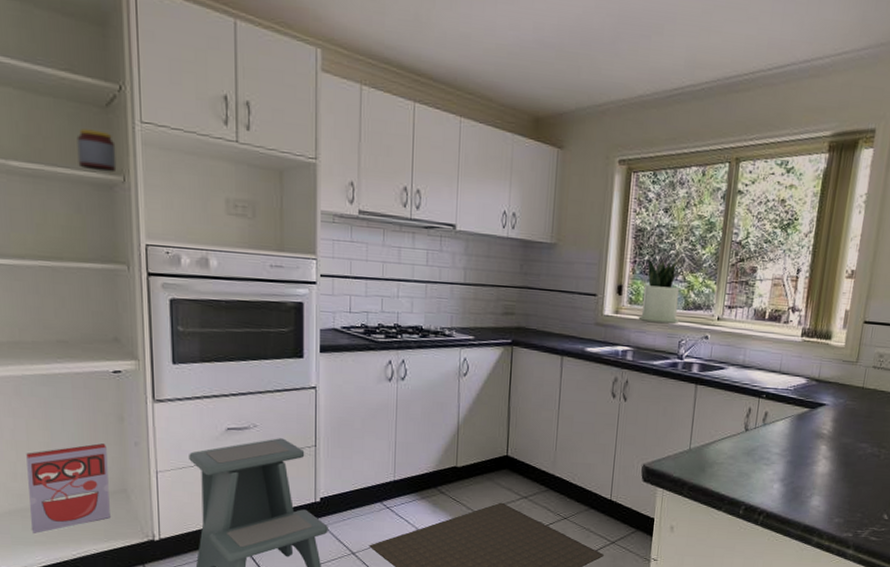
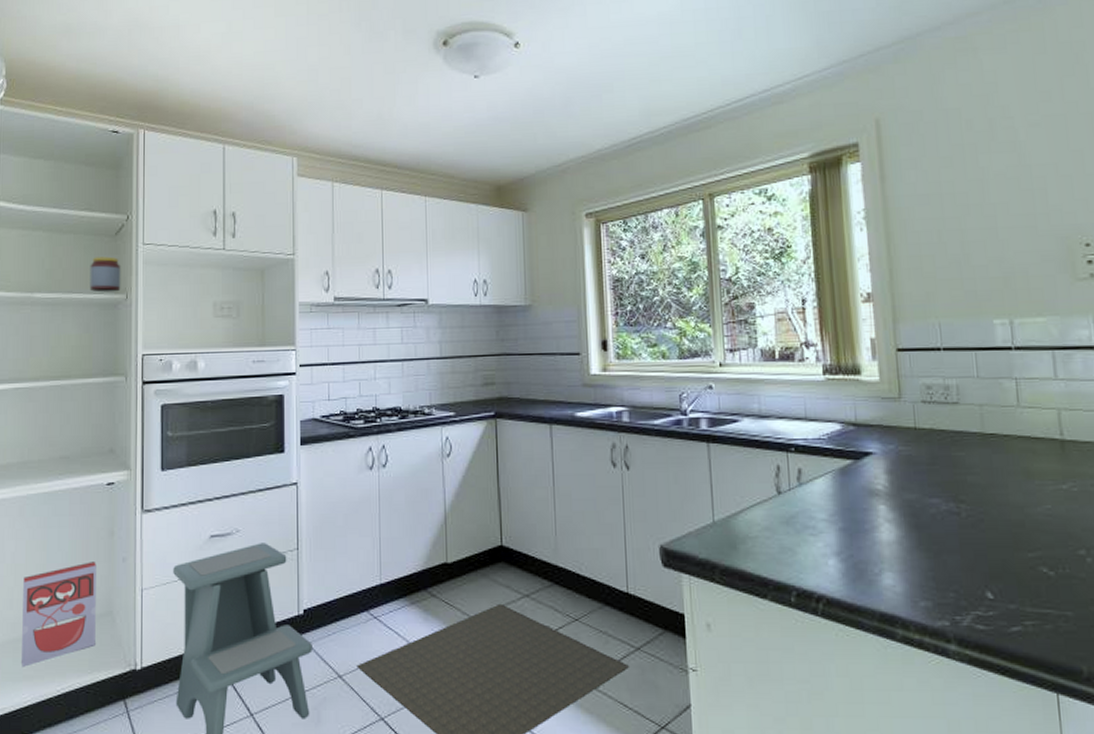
planter: present [638,258,680,325] -> none [629,306,676,378]

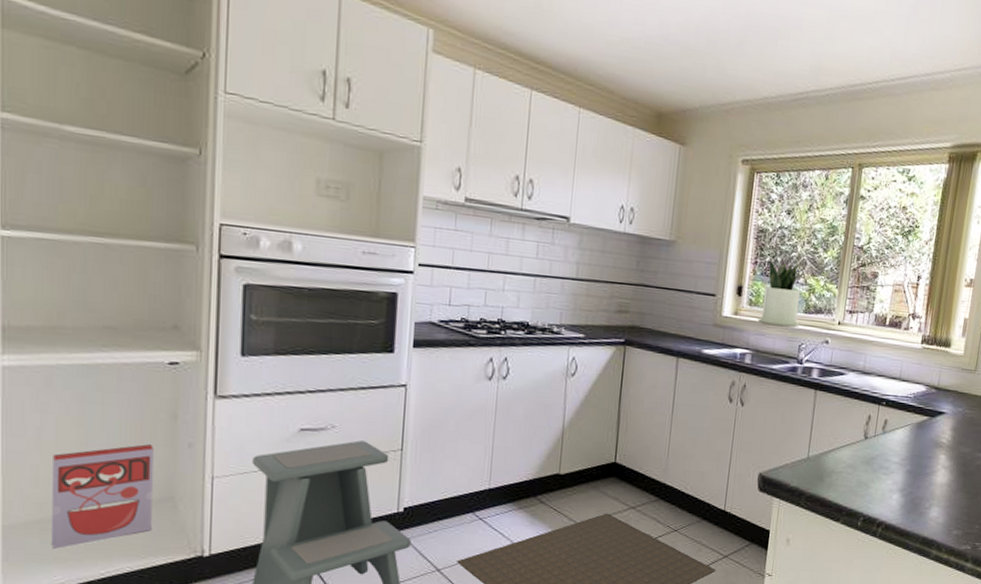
jar: present [89,256,121,293] -> none [147,95,193,145]
planter: none [629,306,676,378] -> present [757,260,802,328]

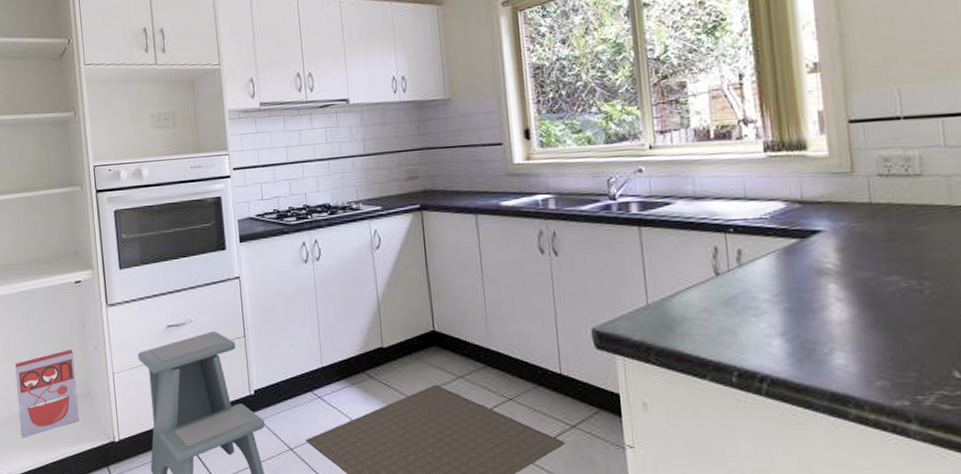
planter: present [757,260,802,328] -> none [552,91,603,165]

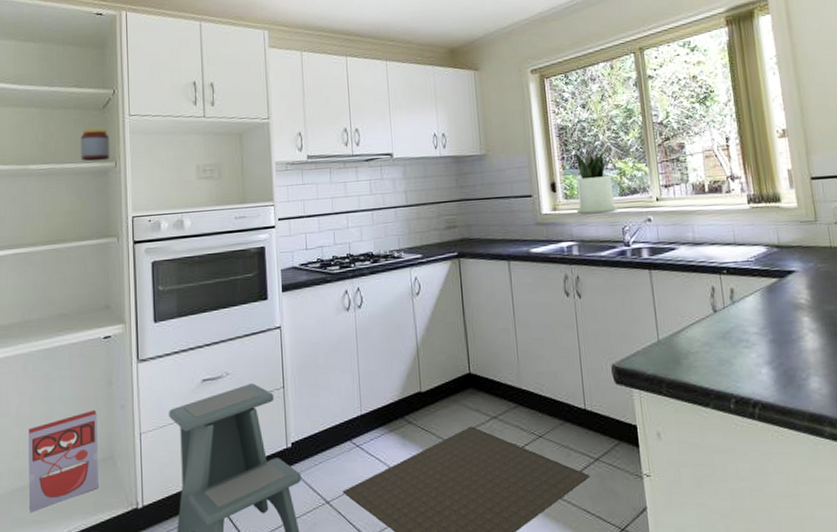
jar: none [41,78,70,112] -> present [80,128,110,162]
planter: none [552,91,603,165] -> present [575,149,619,215]

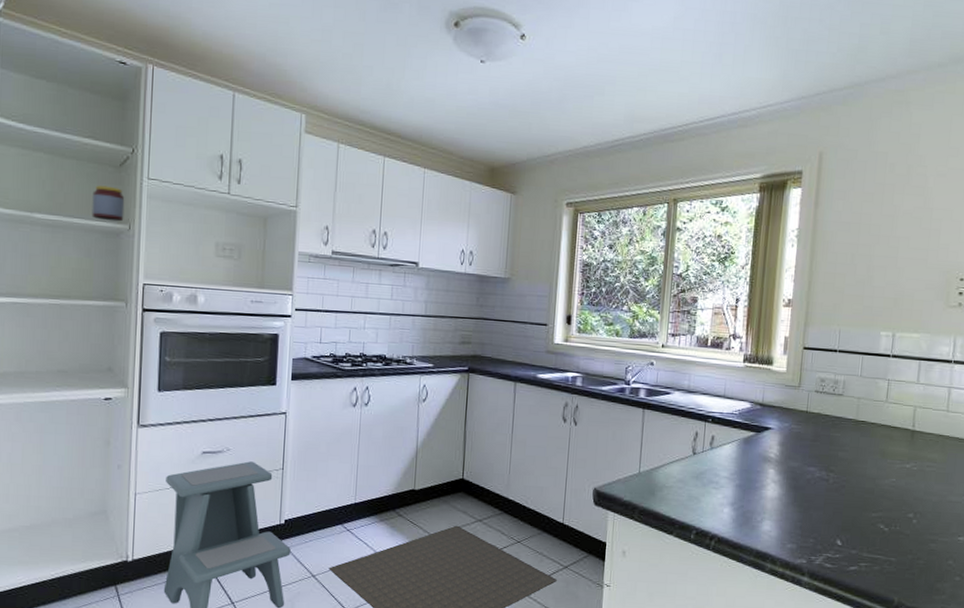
cereal box: present [28,410,99,513] -> none [17,466,92,554]
planter: present [575,149,619,215] -> none [586,290,626,352]

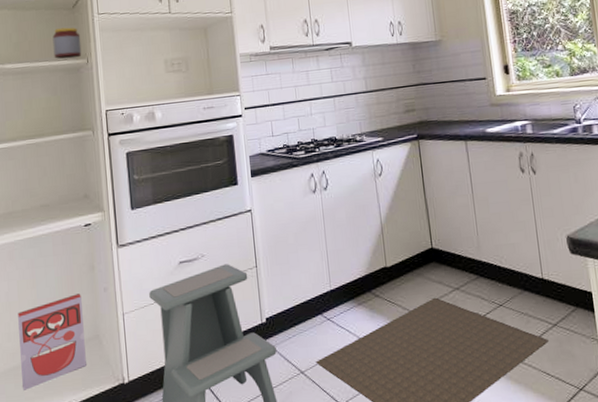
cereal box: none [17,466,92,554] -> present [18,294,87,390]

